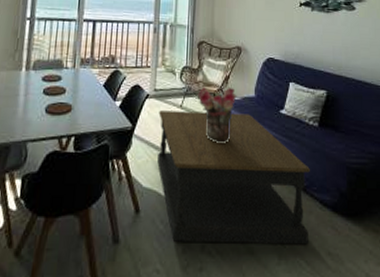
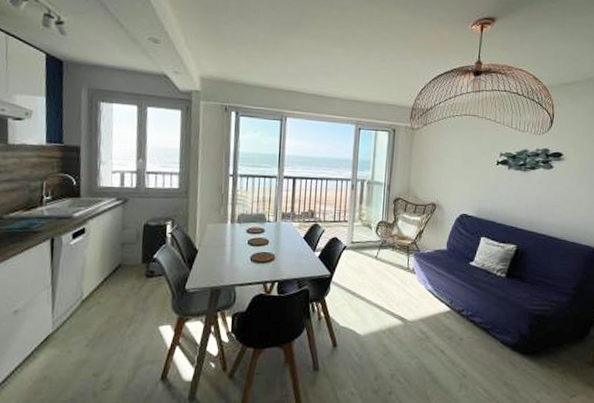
coffee table: present [157,110,310,245] -> none [353,261,494,376]
bouquet: present [197,86,237,143] -> none [391,240,429,290]

